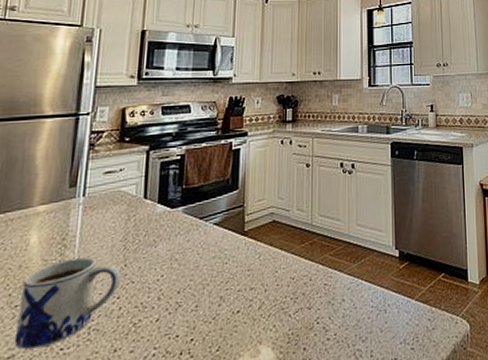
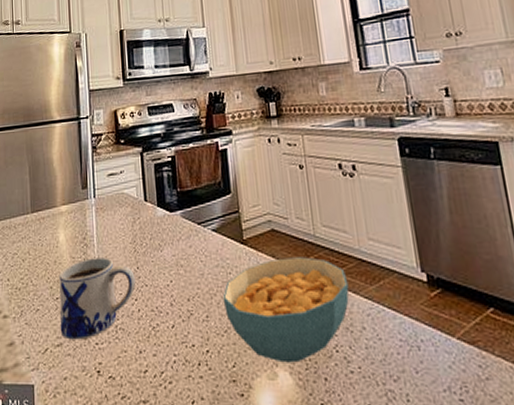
cereal bowl: none [215,243,335,340] -> present [222,257,349,363]

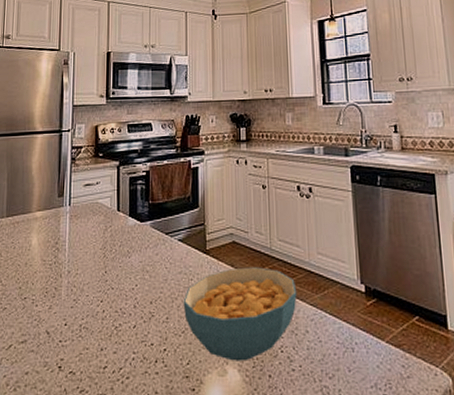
mug: present [59,258,136,340] -> none [25,262,102,337]

